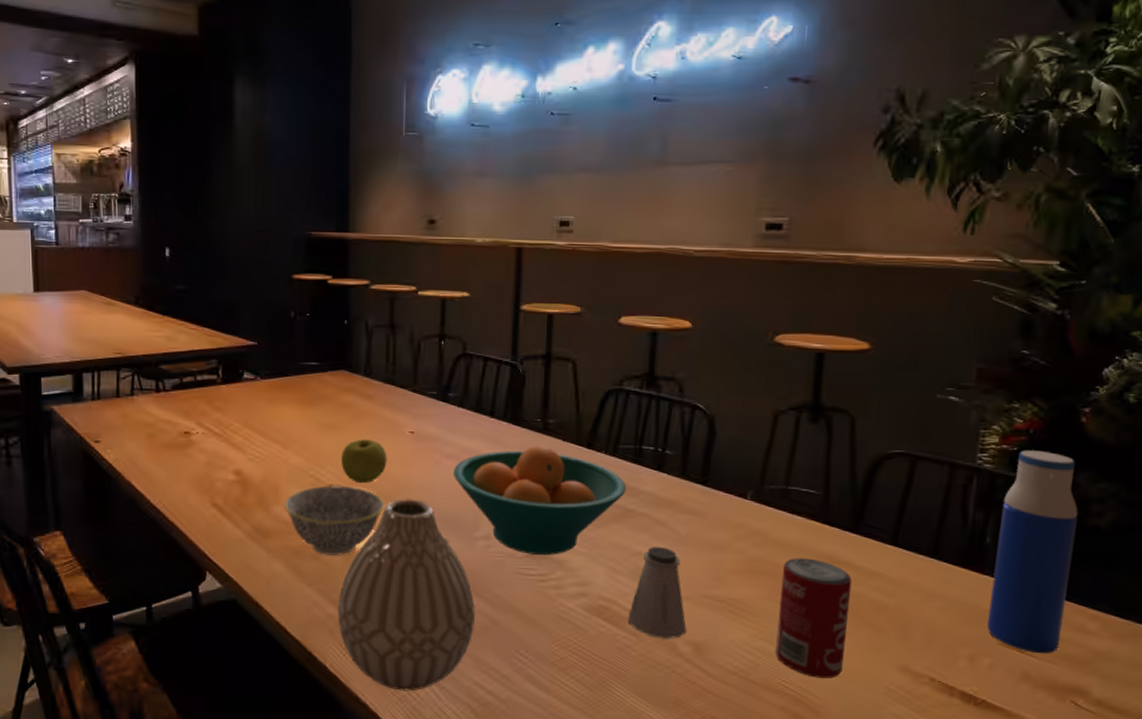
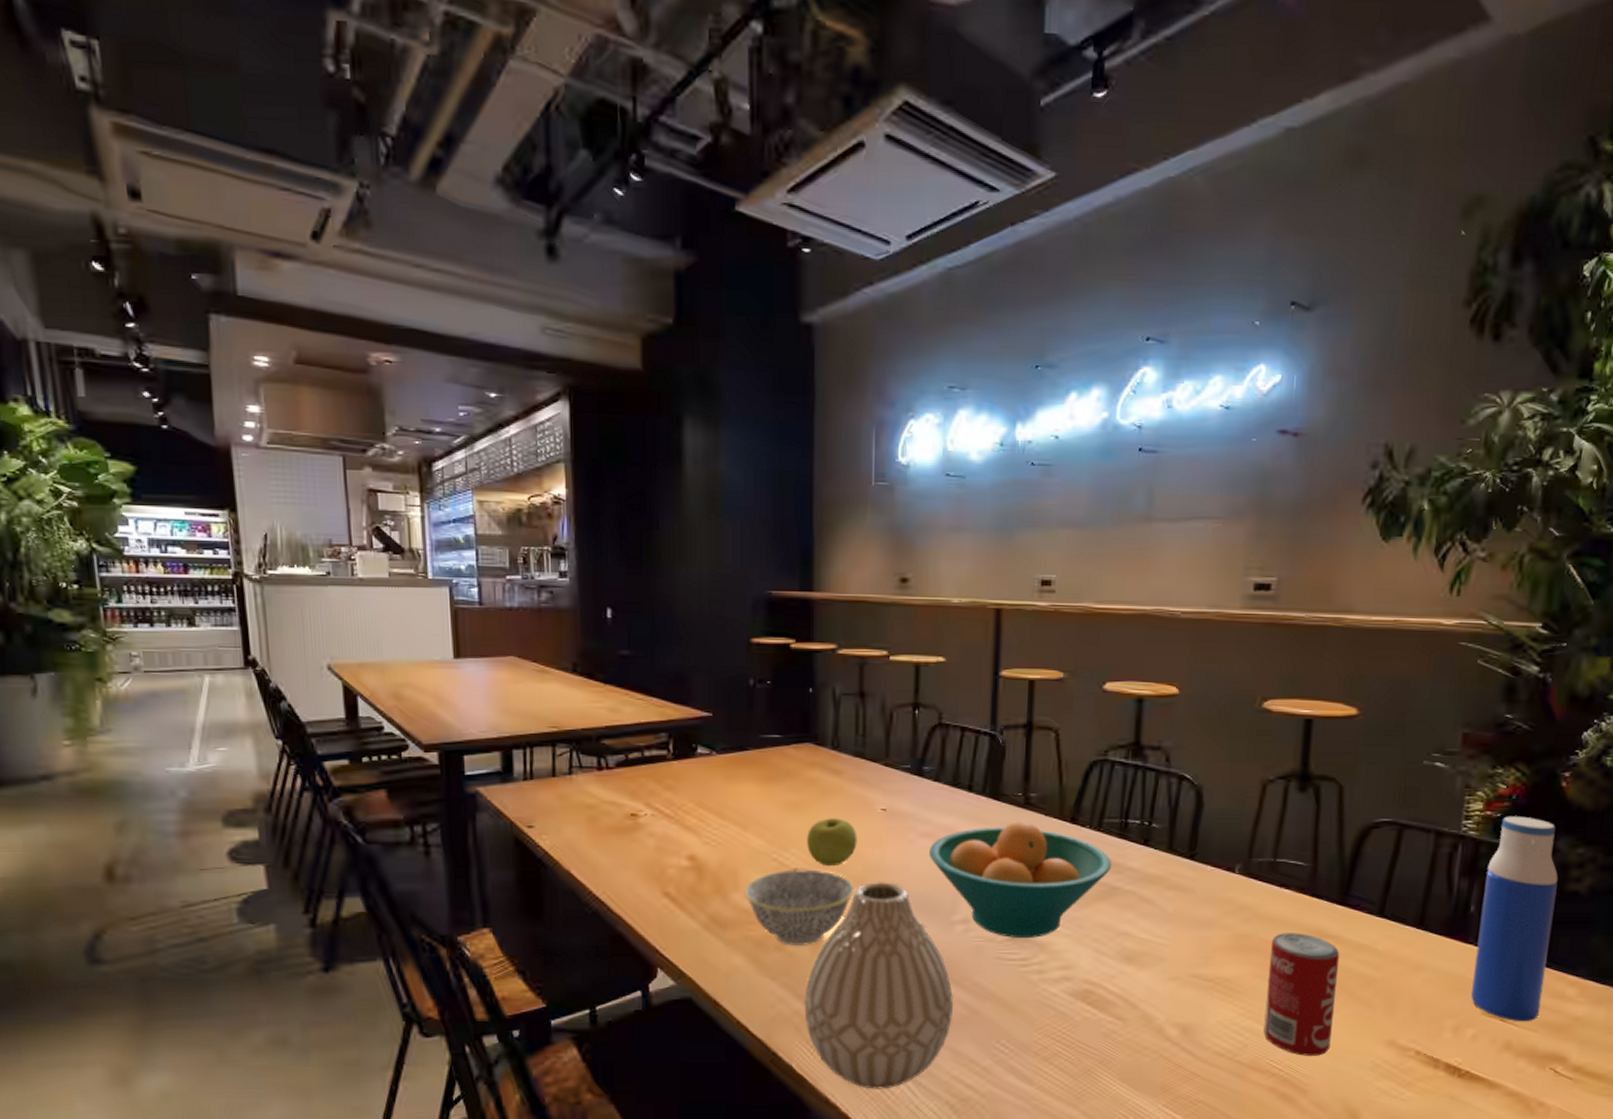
saltshaker: present [628,546,686,639] -> none [1114,925,1174,1022]

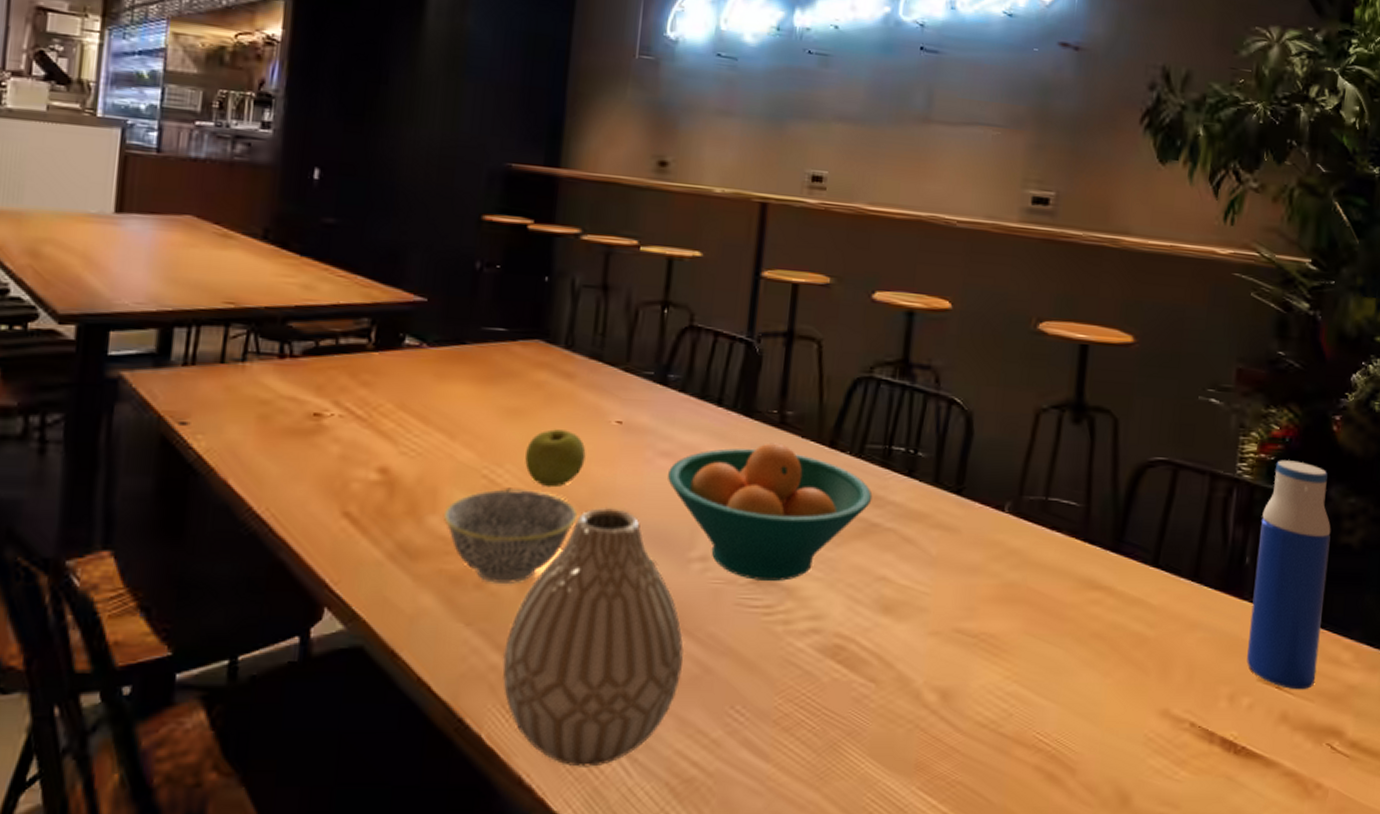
beverage can: present [1263,933,1340,1056] -> none [1030,582,1113,728]

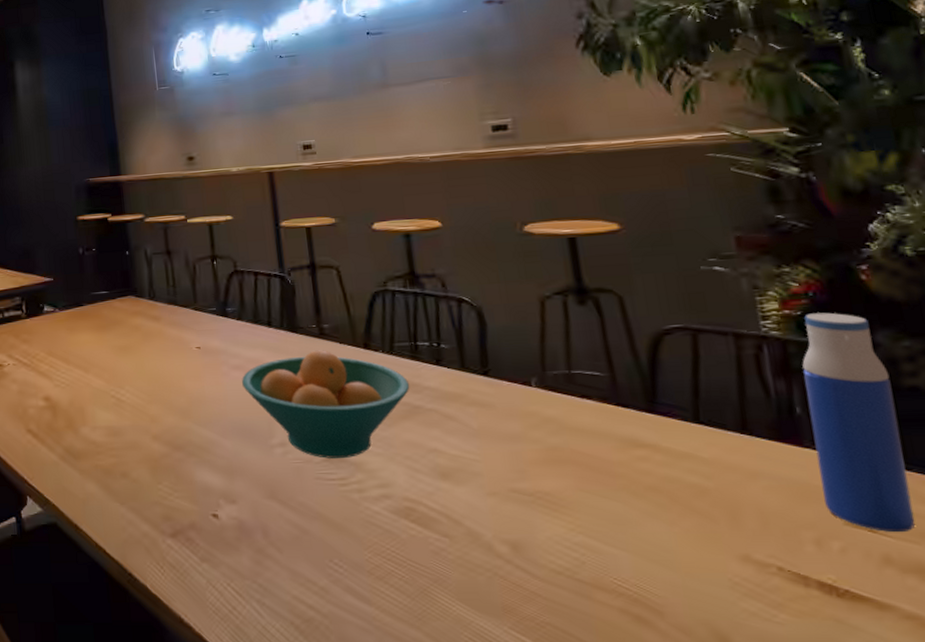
bowl: present [444,489,578,585] -> none [91,403,183,473]
vase: present [502,508,683,767] -> none [150,411,285,609]
apple: present [525,429,586,488] -> none [137,357,180,400]

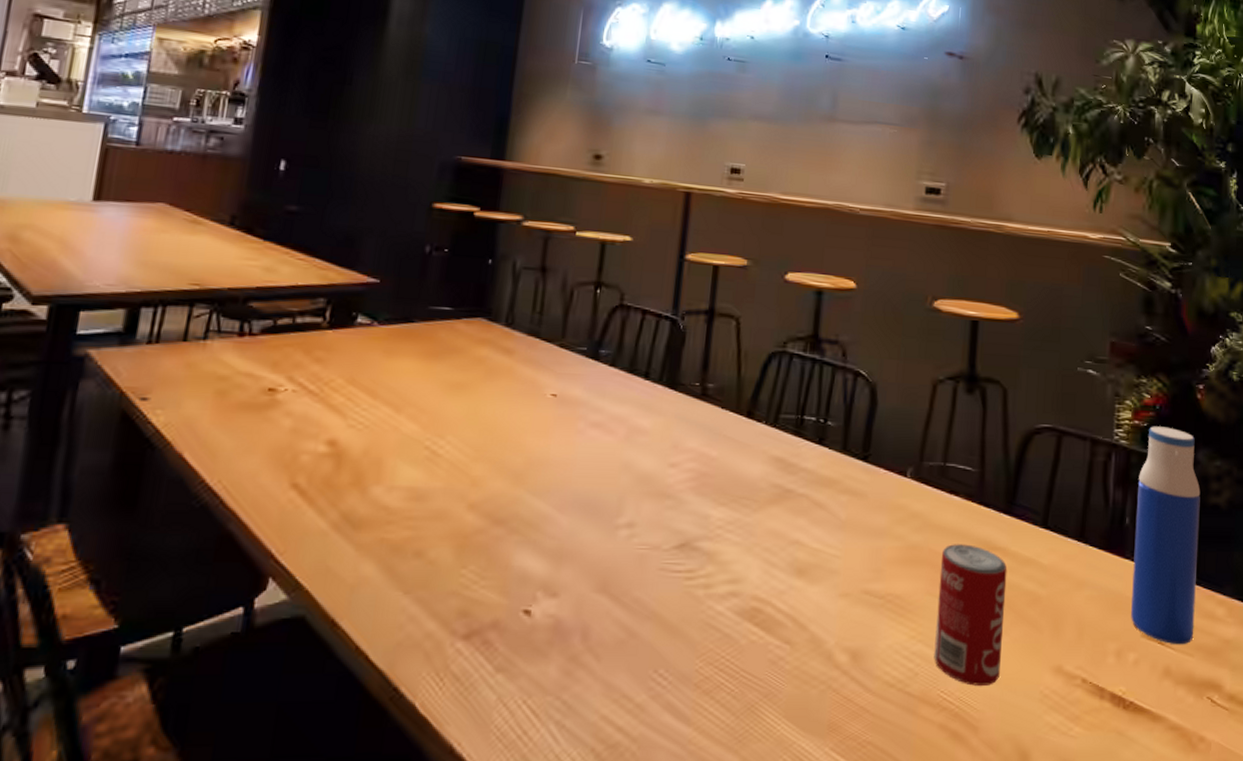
fruit bowl: present [242,350,410,459] -> none [598,413,787,546]
beverage can: none [585,443,677,573] -> present [934,544,1008,686]

